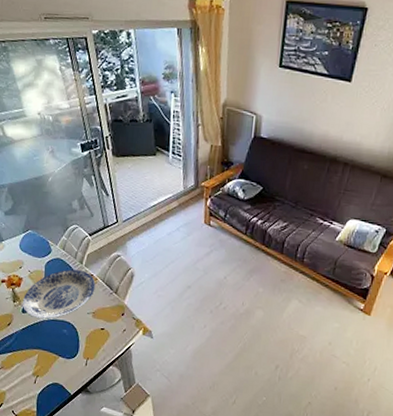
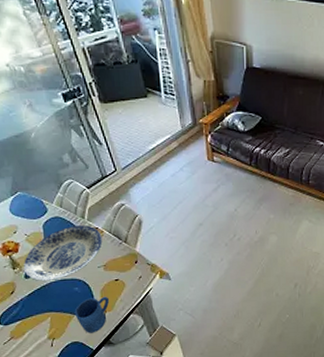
mug: none [59,342,93,378] -> present [74,296,110,333]

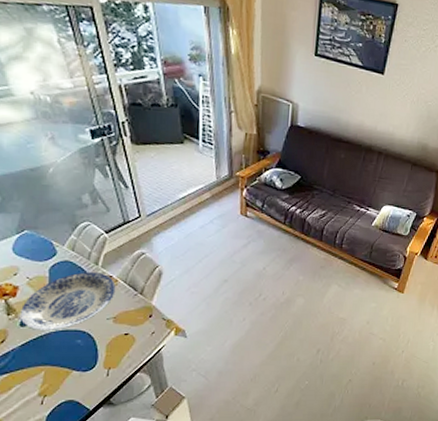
mug: present [74,296,110,333] -> none [73,351,116,392]

